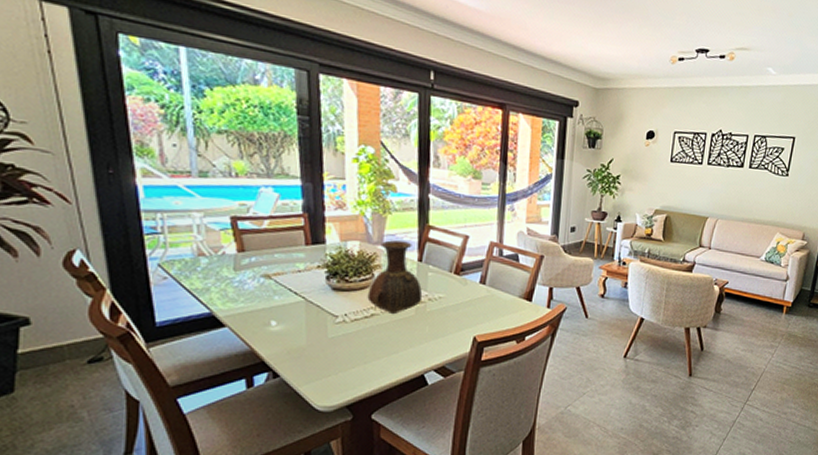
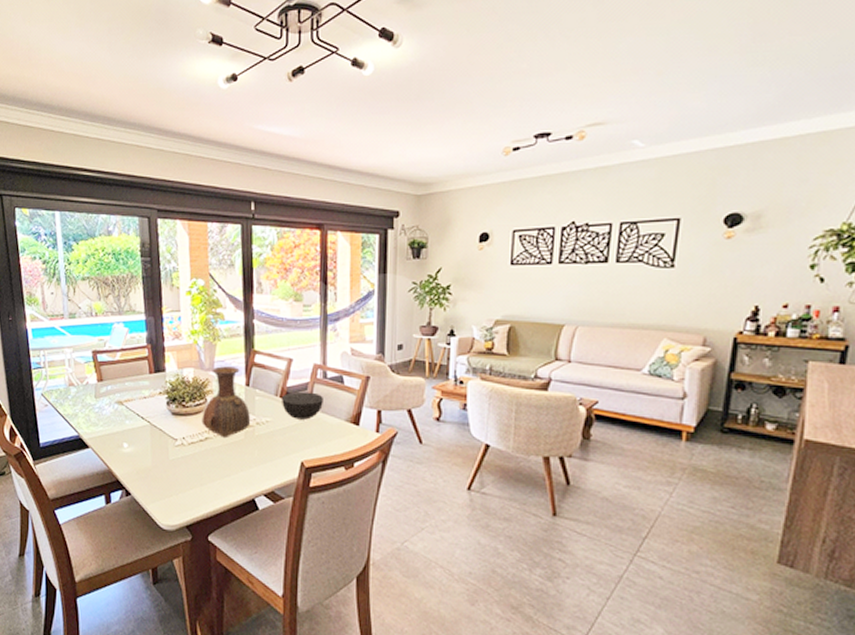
bowl: none [455,268,498,296] -> present [281,391,323,420]

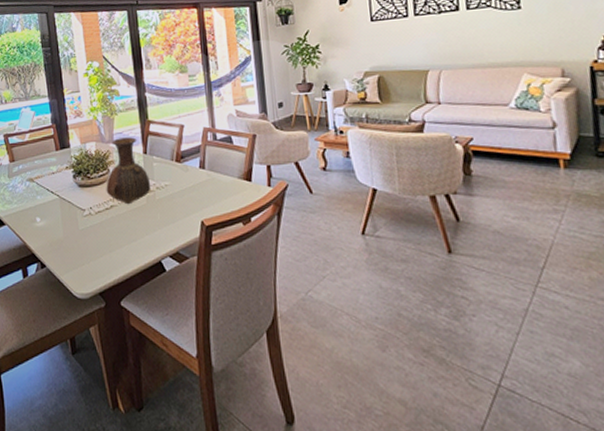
bowl: present [281,391,323,420] -> none [176,154,216,181]

